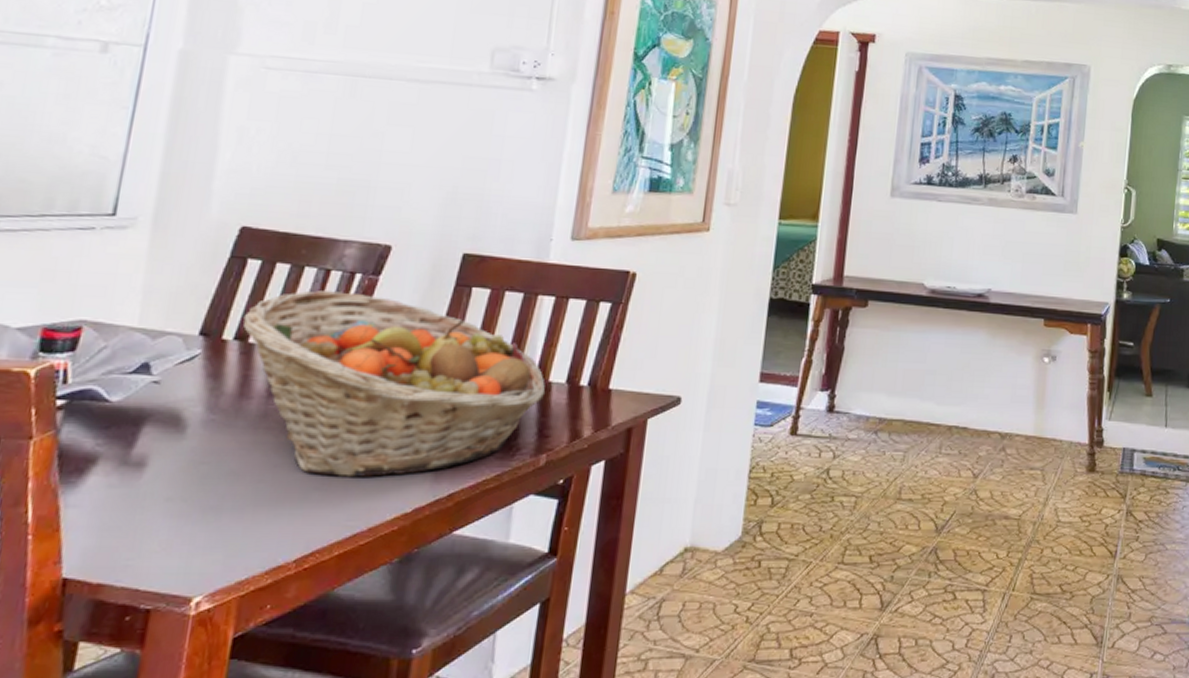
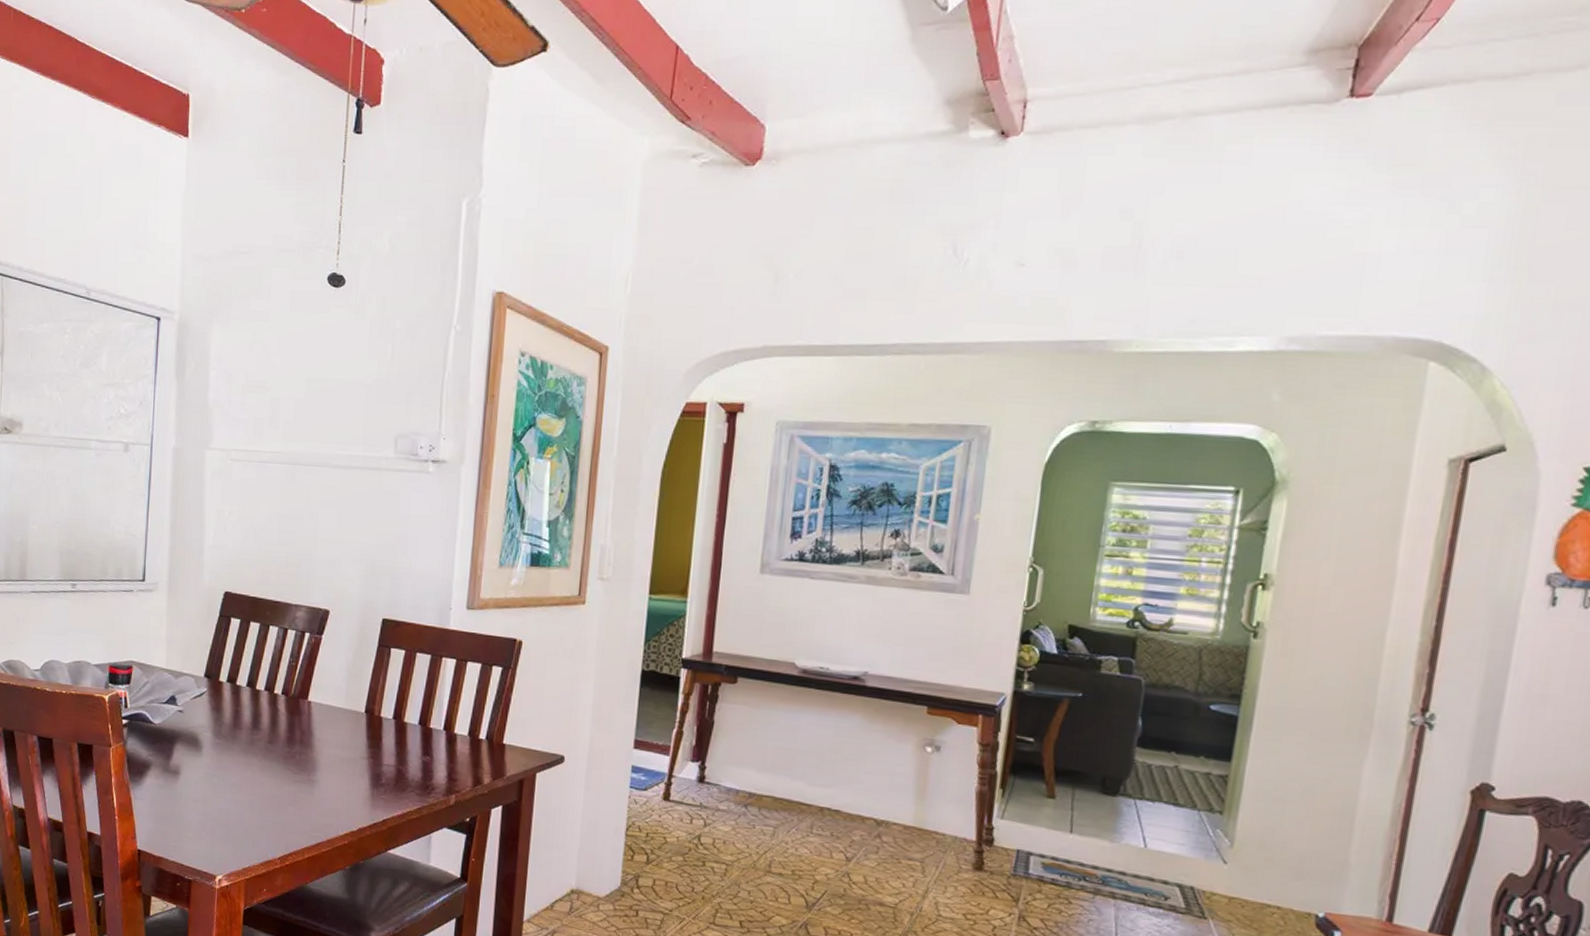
fruit basket: present [243,290,546,478] -> none [231,645,452,800]

